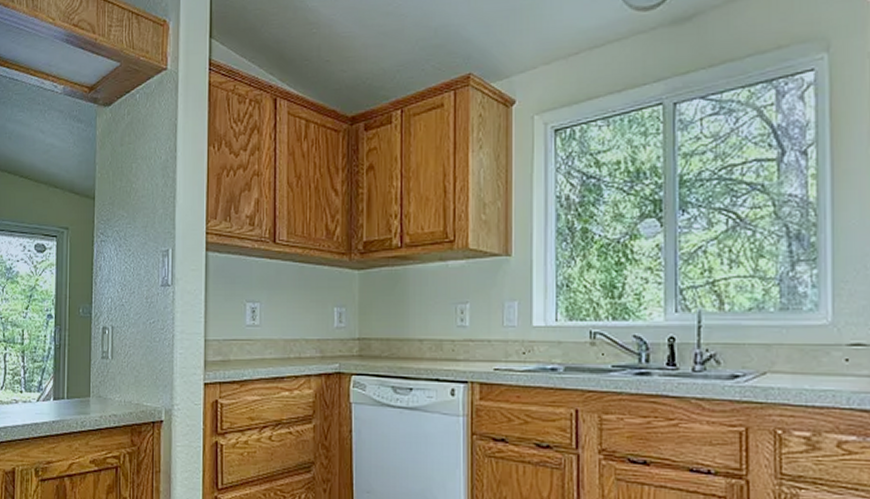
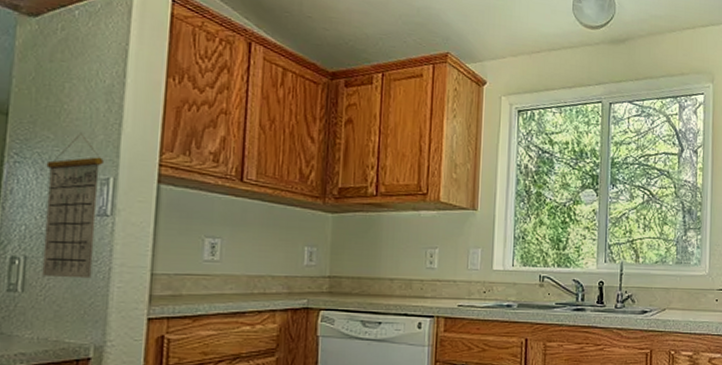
calendar: none [123,208,164,346] -> present [42,132,104,279]

